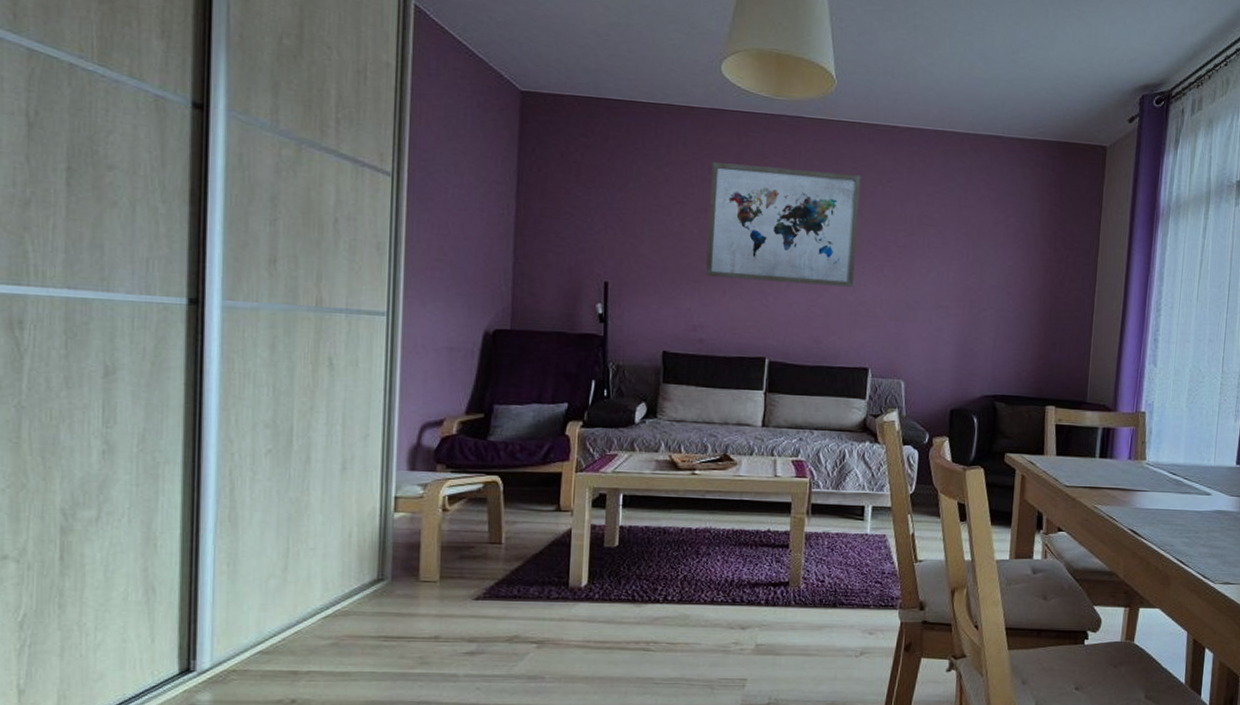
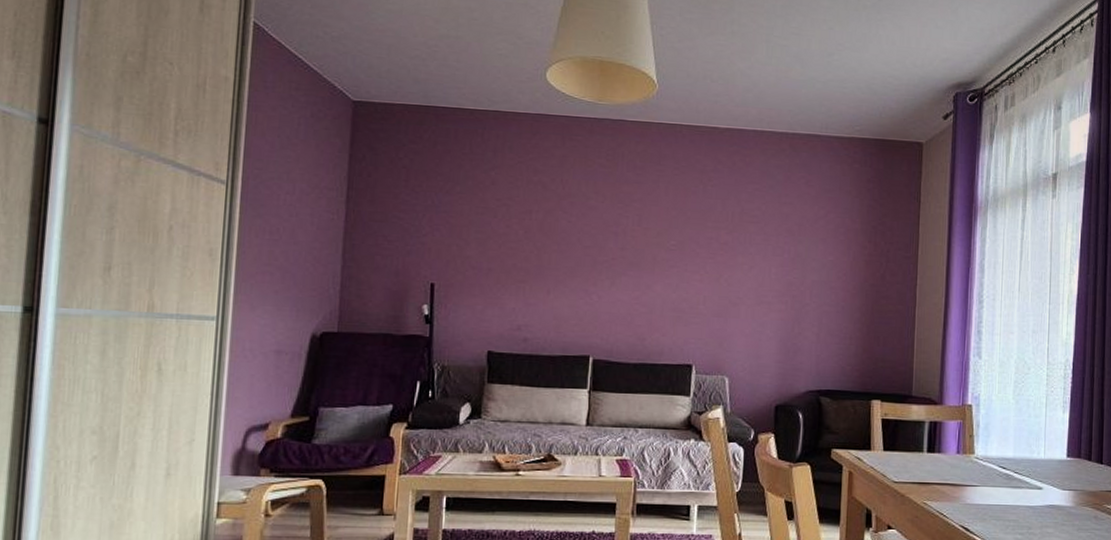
wall art: present [706,162,861,287] -> none [530,165,683,284]

